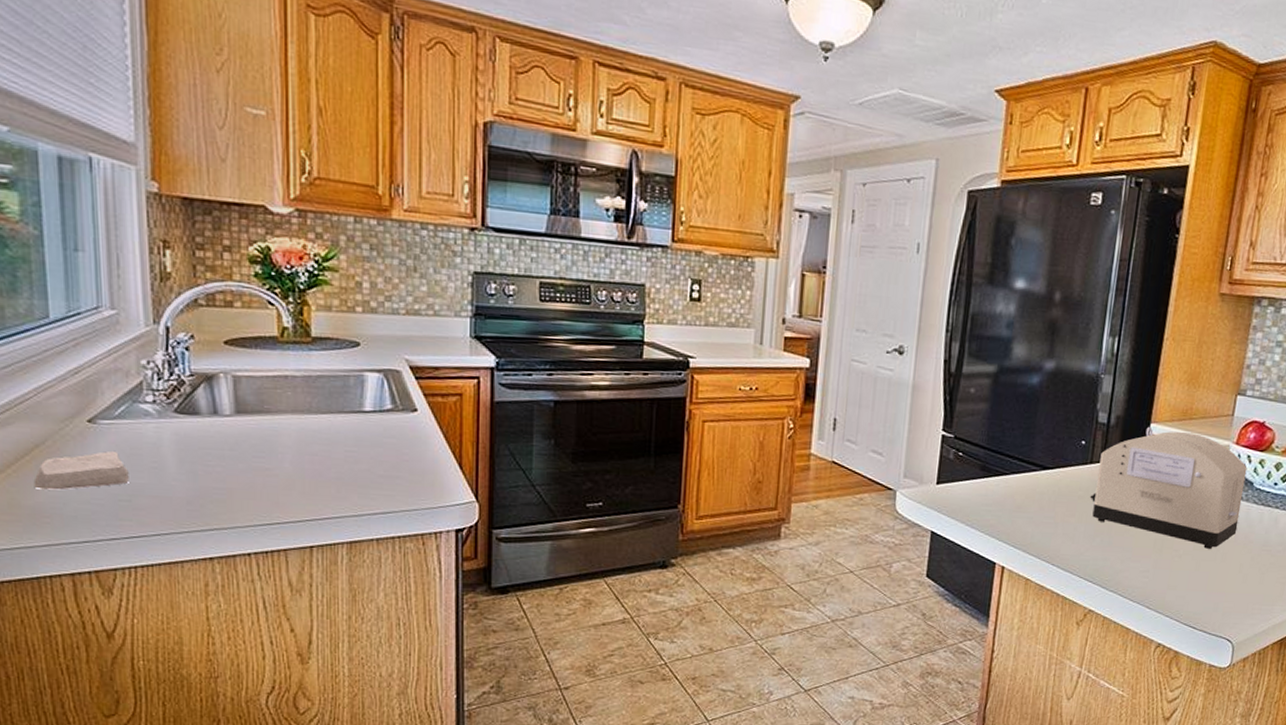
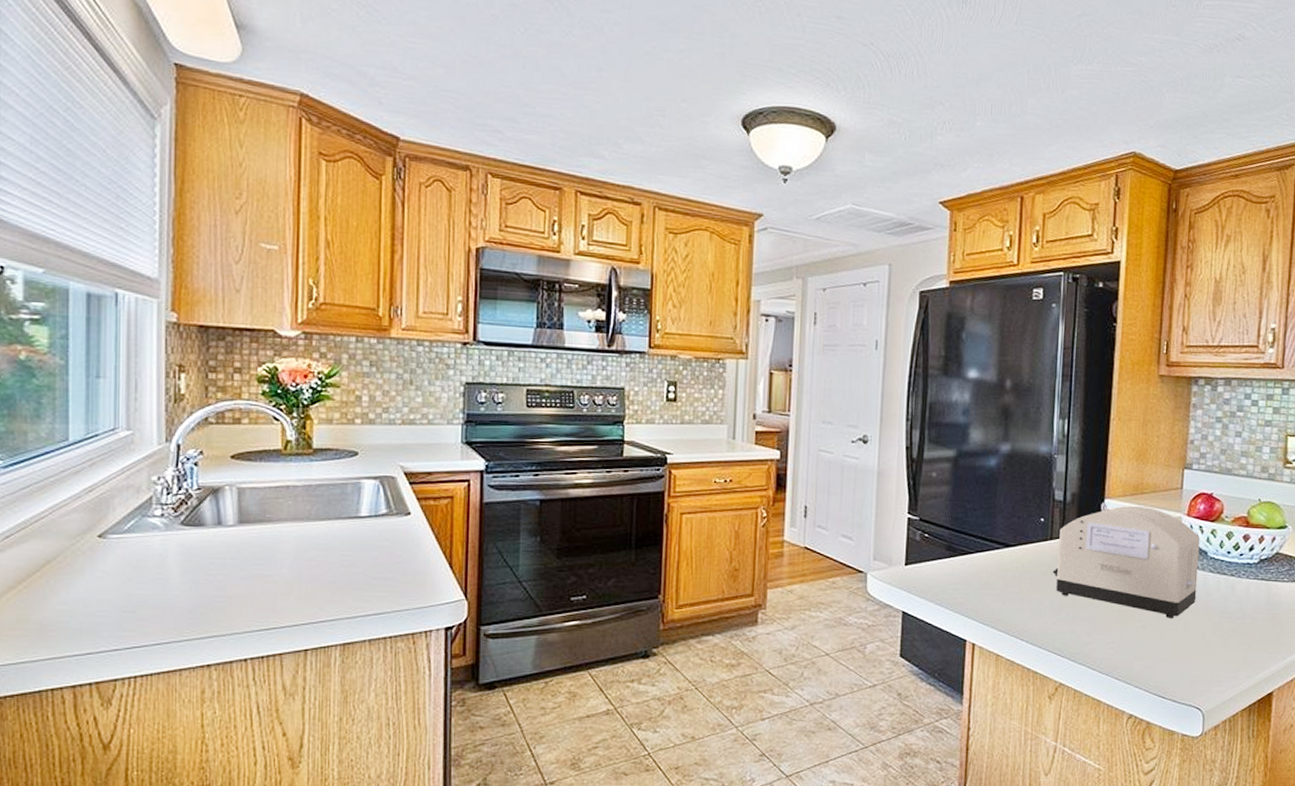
soap bar: present [33,450,129,490] -> none [43,563,134,604]

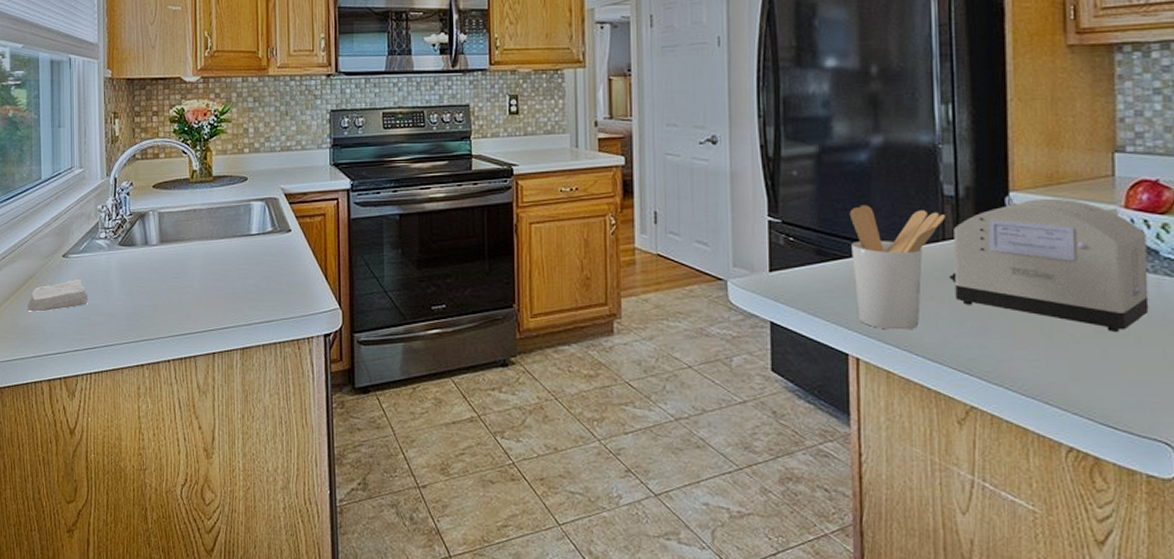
soap bar: none [43,563,134,604] -> present [27,278,88,312]
utensil holder: none [976,506,1054,618] -> present [849,204,945,330]

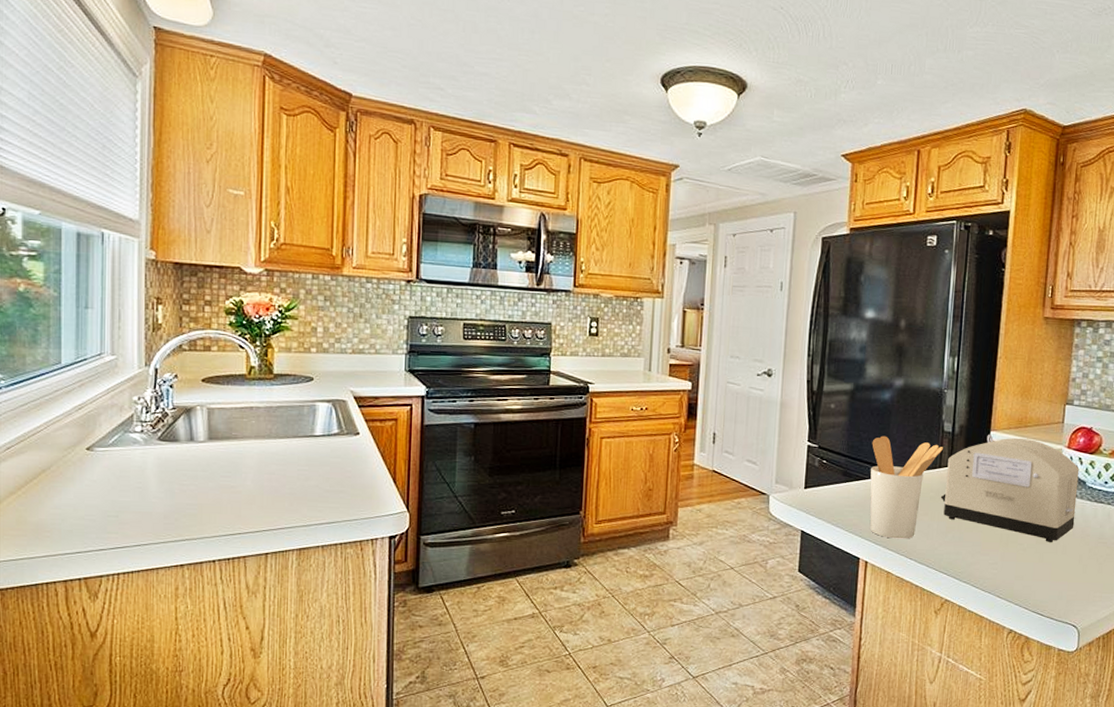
soap bar: present [27,278,88,312] -> none [39,473,118,508]

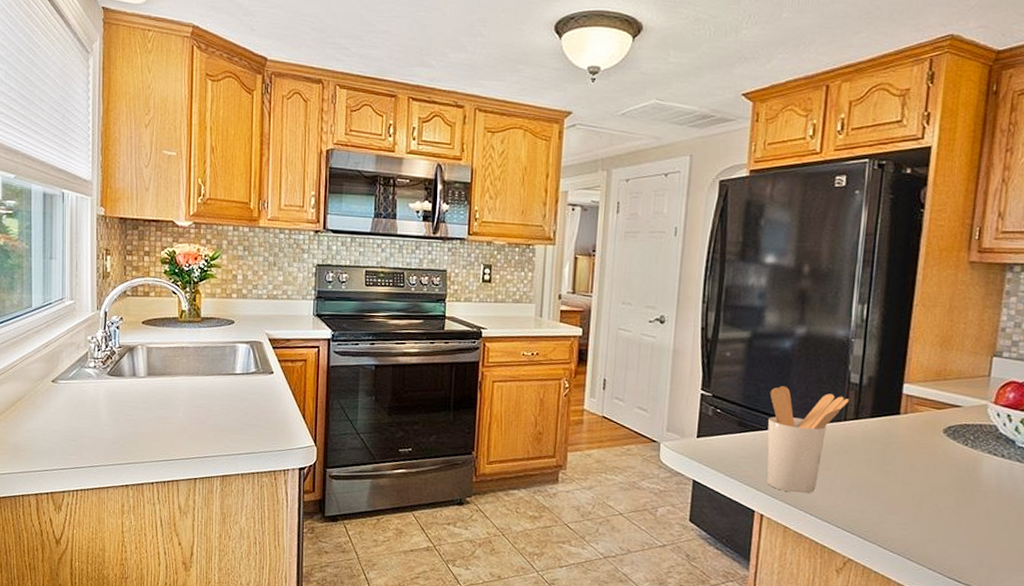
toaster: present [940,434,1080,542] -> none [845,386,1008,505]

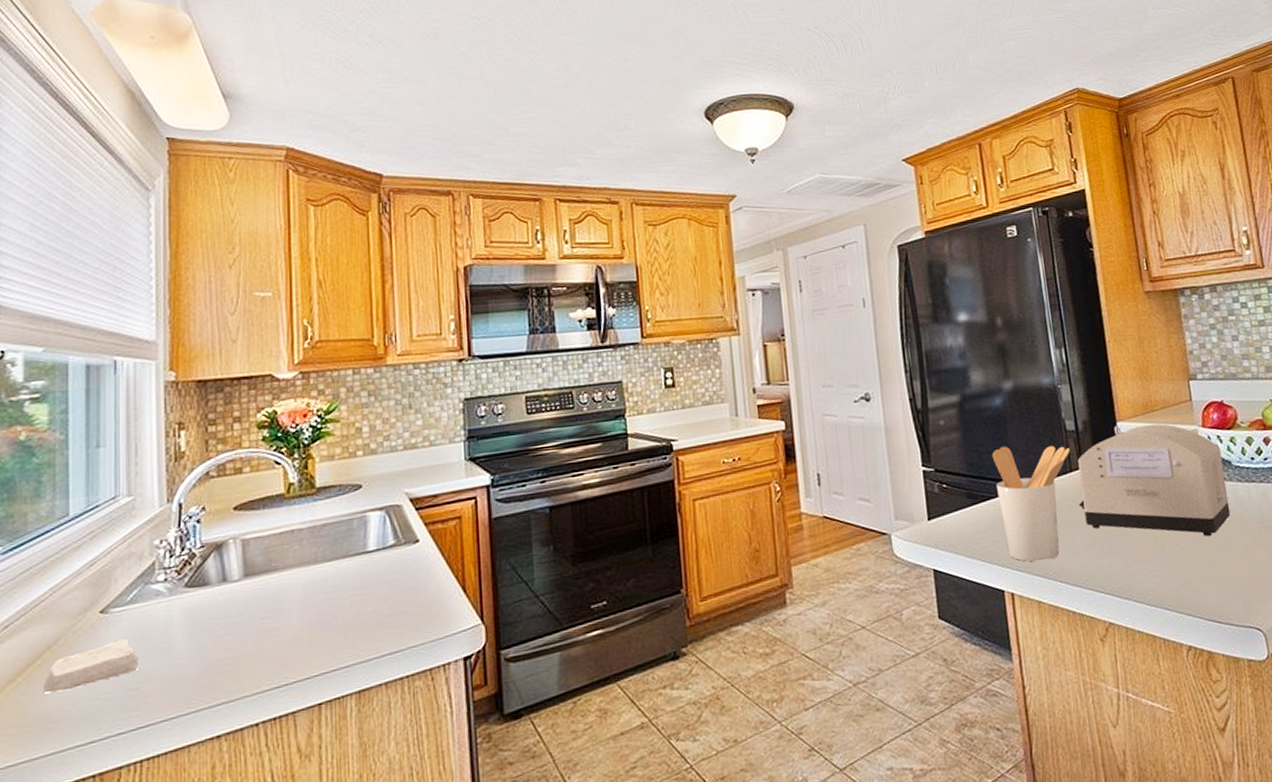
soap bar: none [16,403,76,432] -> present [43,638,138,694]
toaster: none [845,386,1008,505] -> present [1077,424,1231,536]

